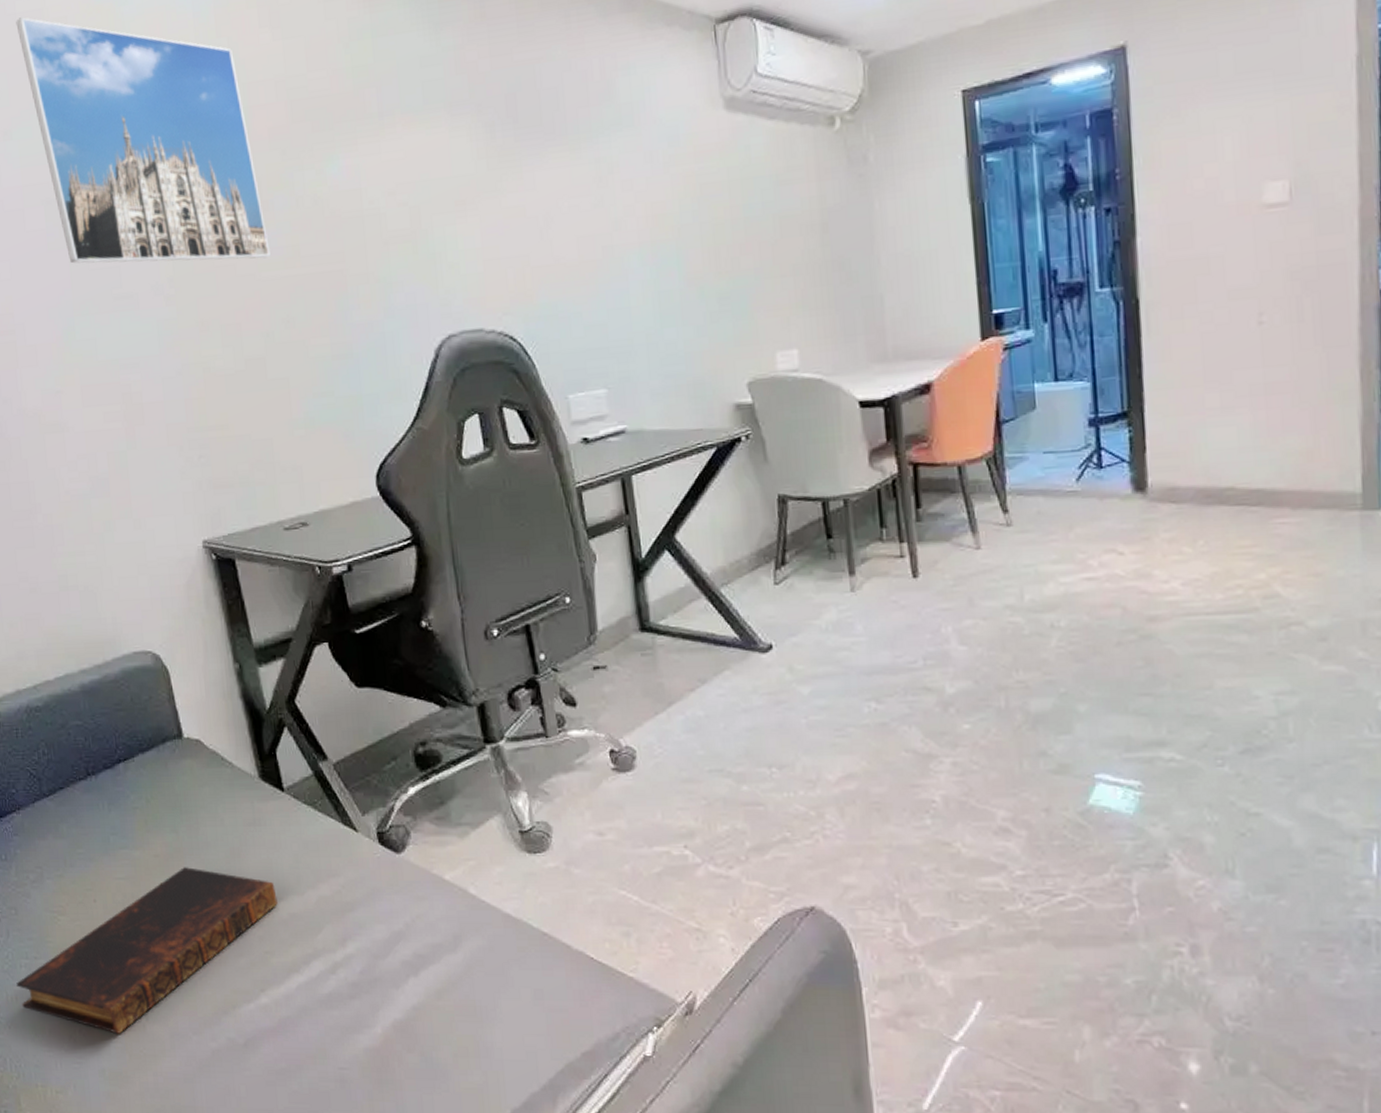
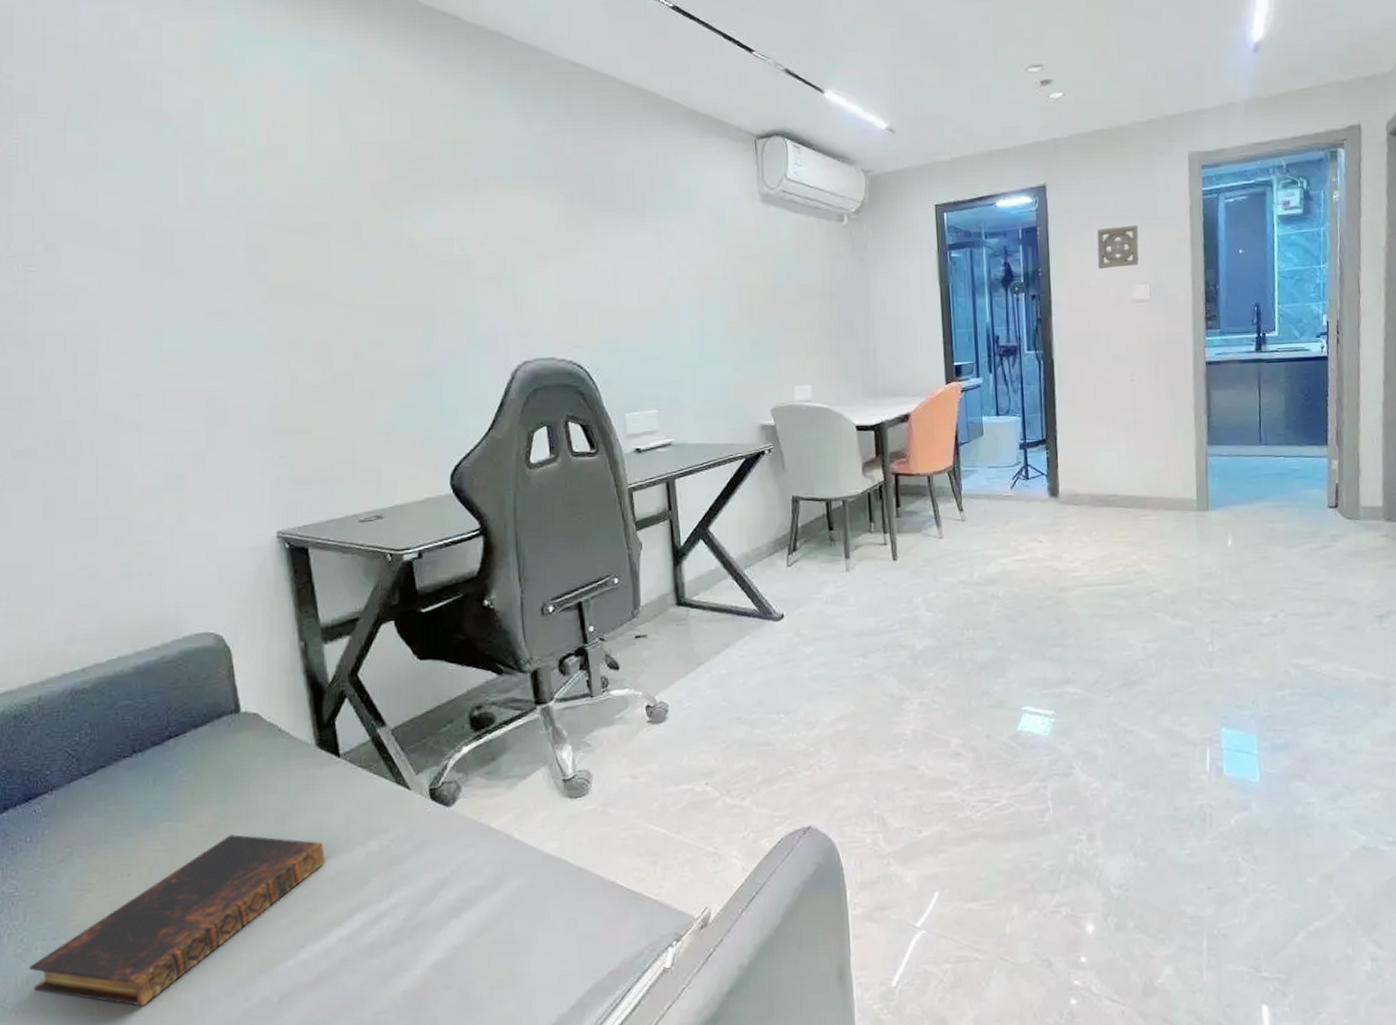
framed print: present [16,17,270,264] -> none [129,66,365,289]
wall ornament: none [1205,92,1273,163] -> present [1097,225,1139,269]

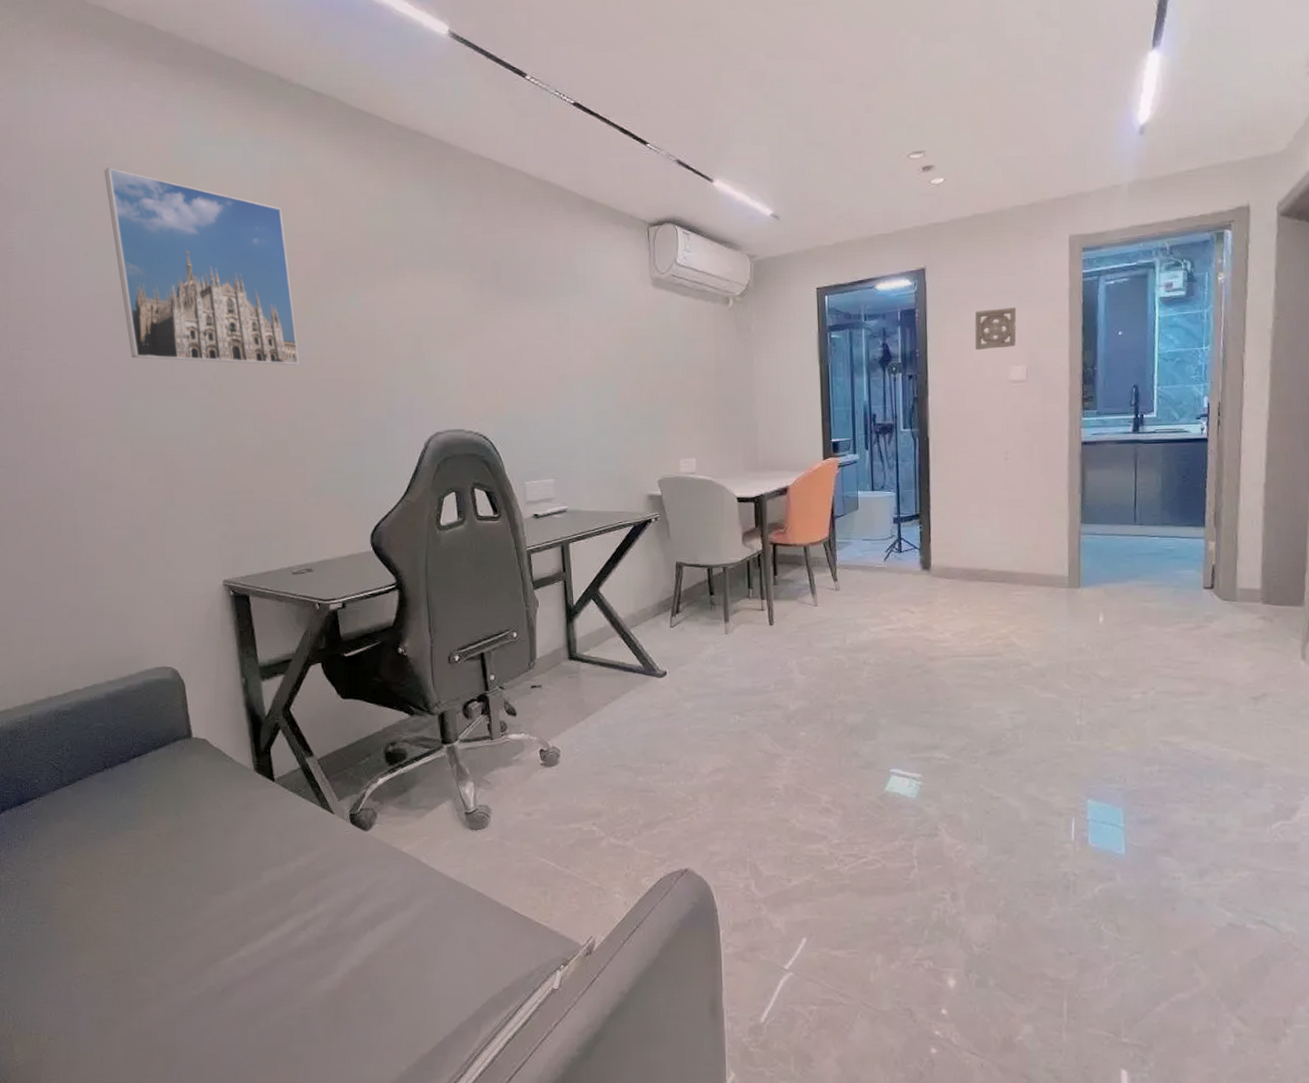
book: present [29,834,325,1006] -> none [21,844,261,986]
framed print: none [129,66,365,289] -> present [104,168,299,366]

